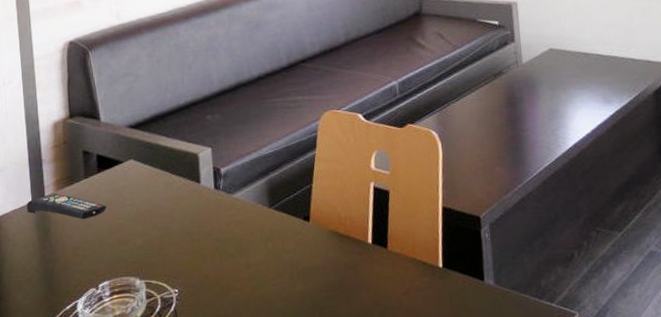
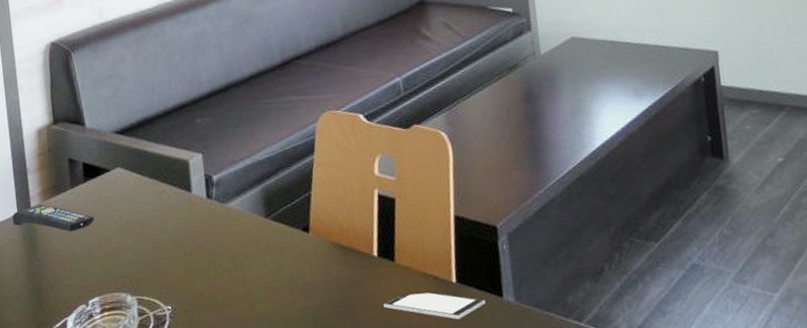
smartphone: none [376,276,469,301] -> present [383,292,486,319]

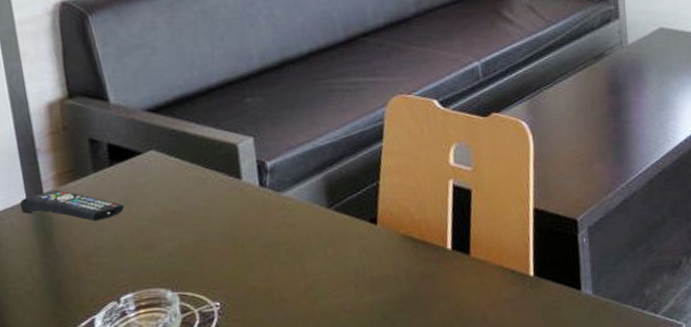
smartphone: present [383,292,486,319] -> none [457,286,564,313]

